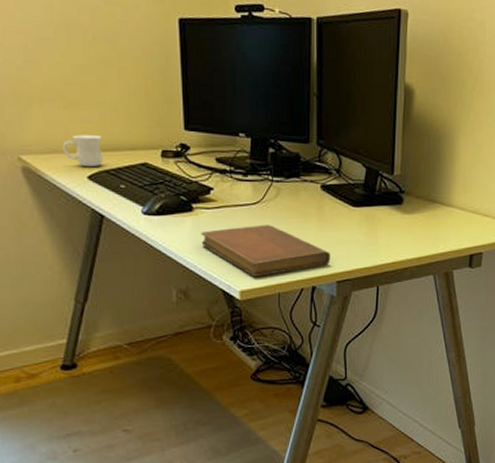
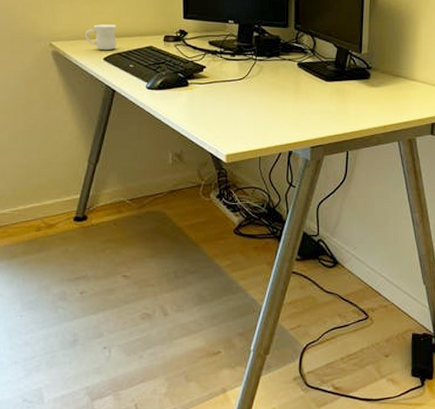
notebook: present [201,225,331,276] -> none [194,97,305,142]

